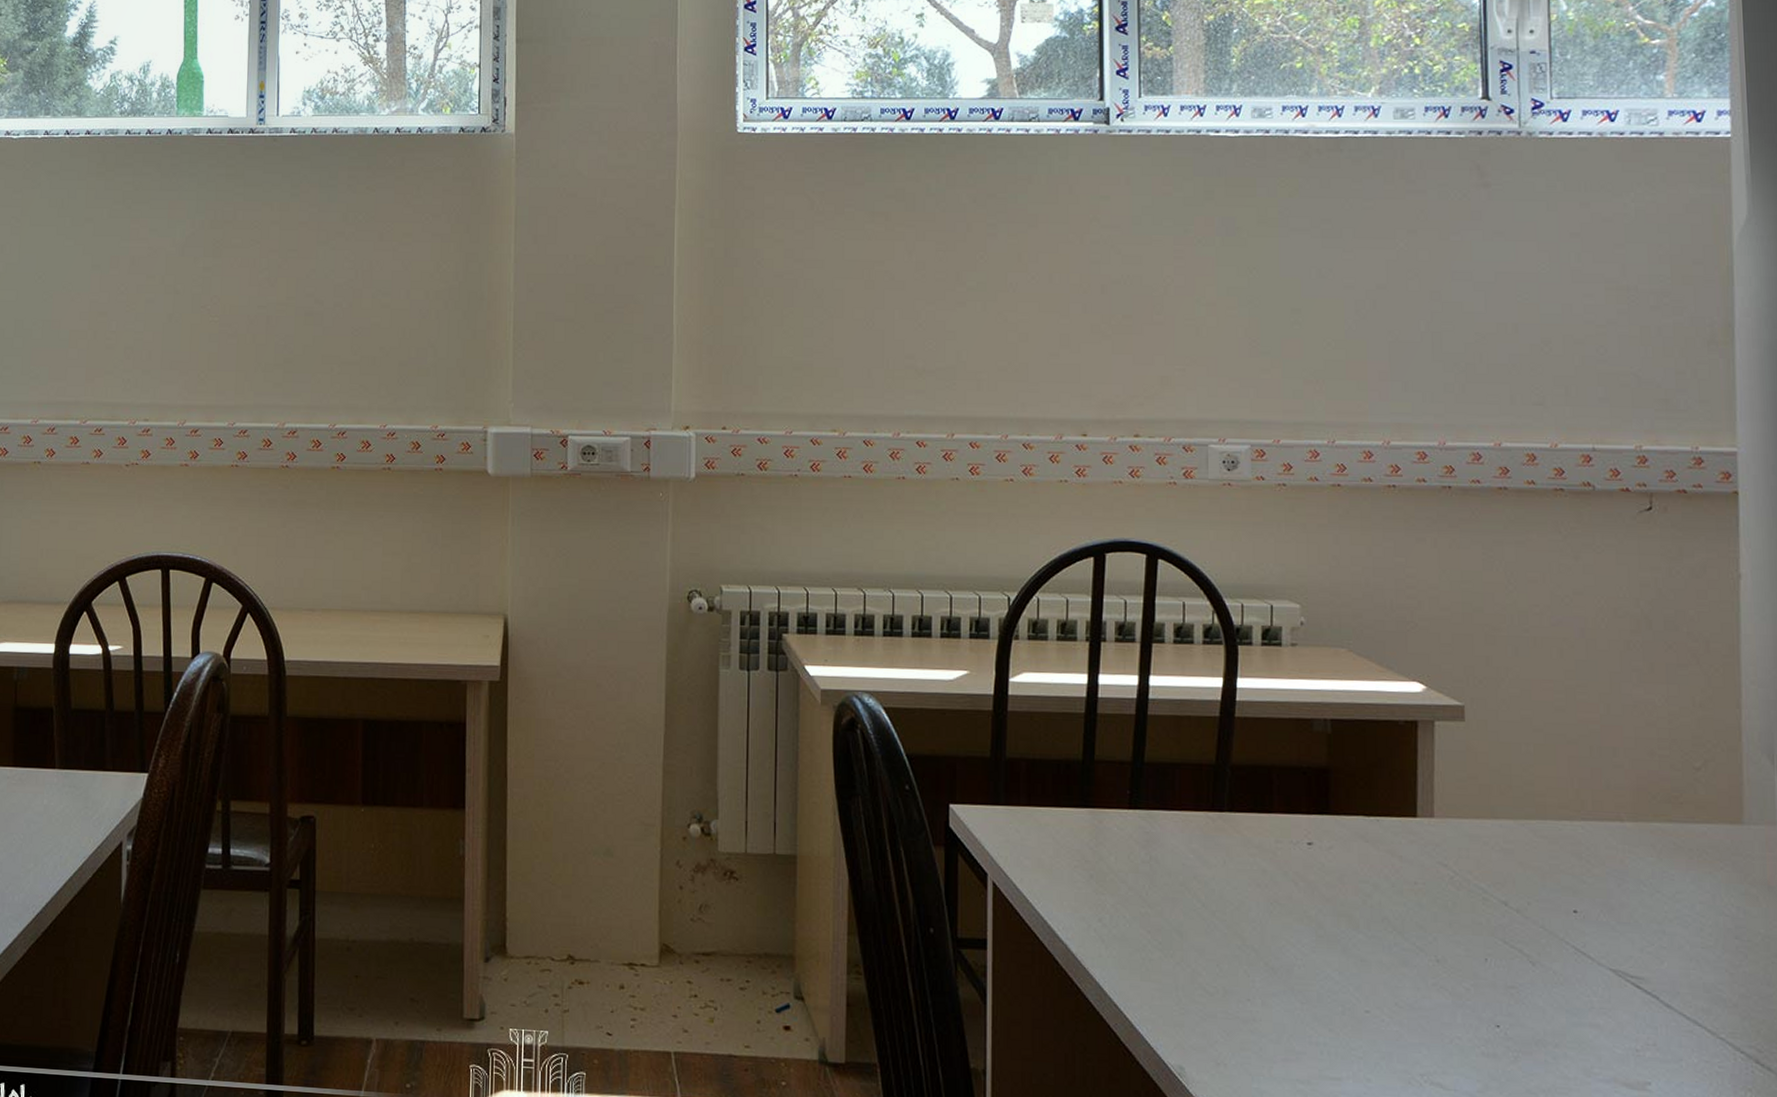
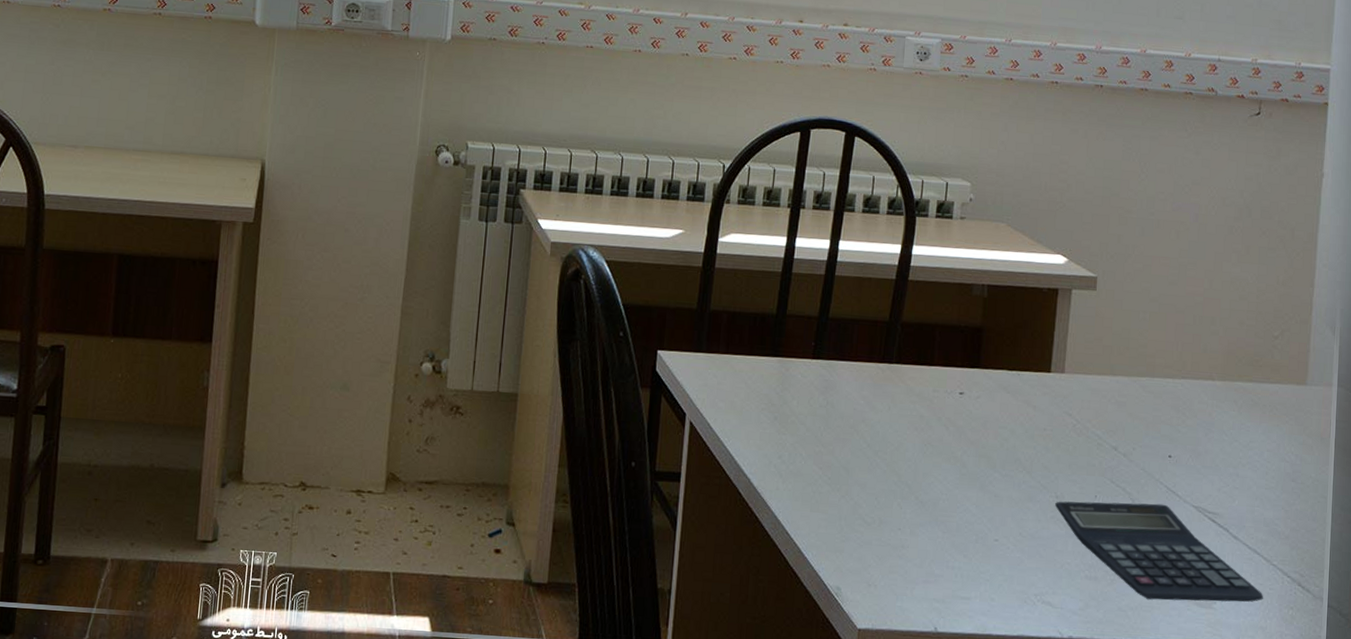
calculator: none [1436,965,1713,1083] -> present [1055,501,1264,602]

